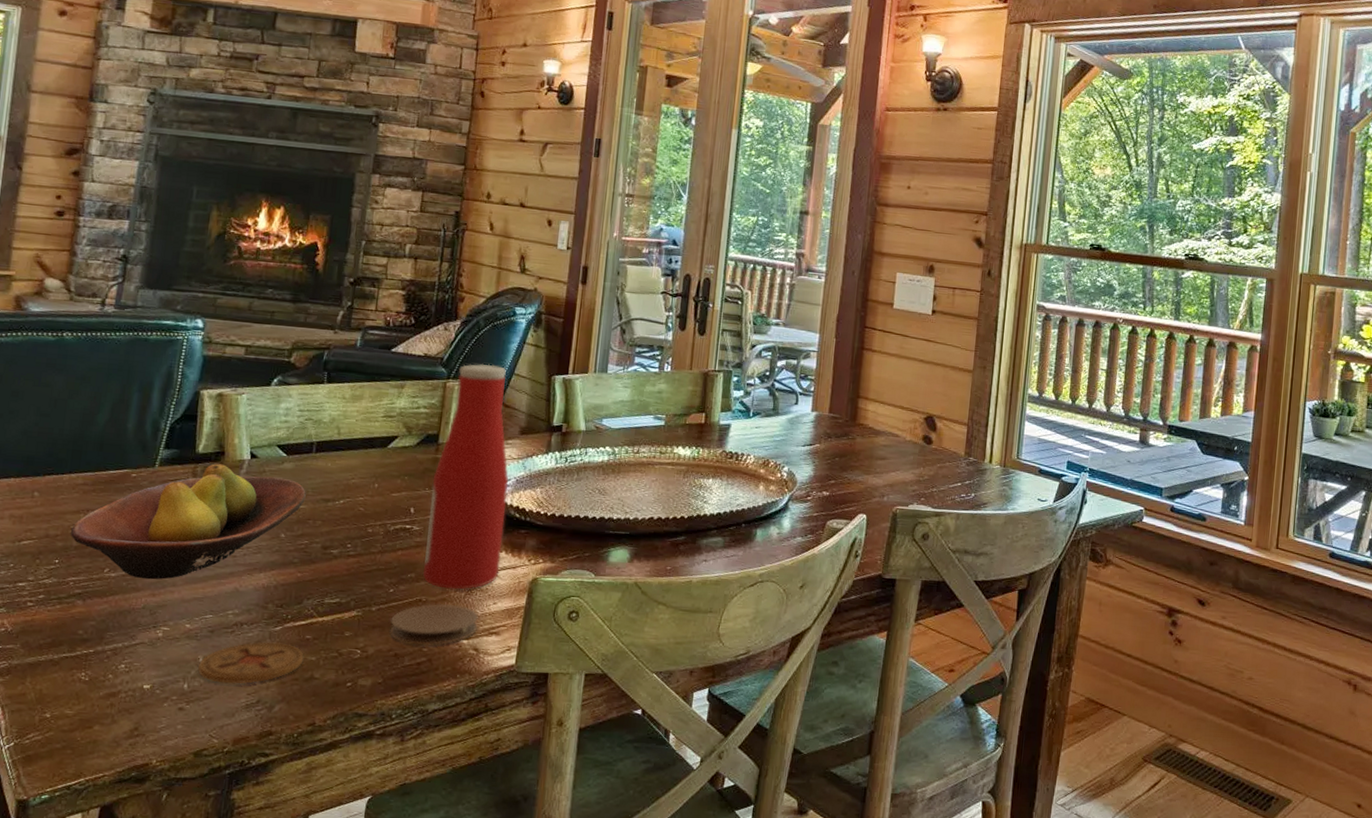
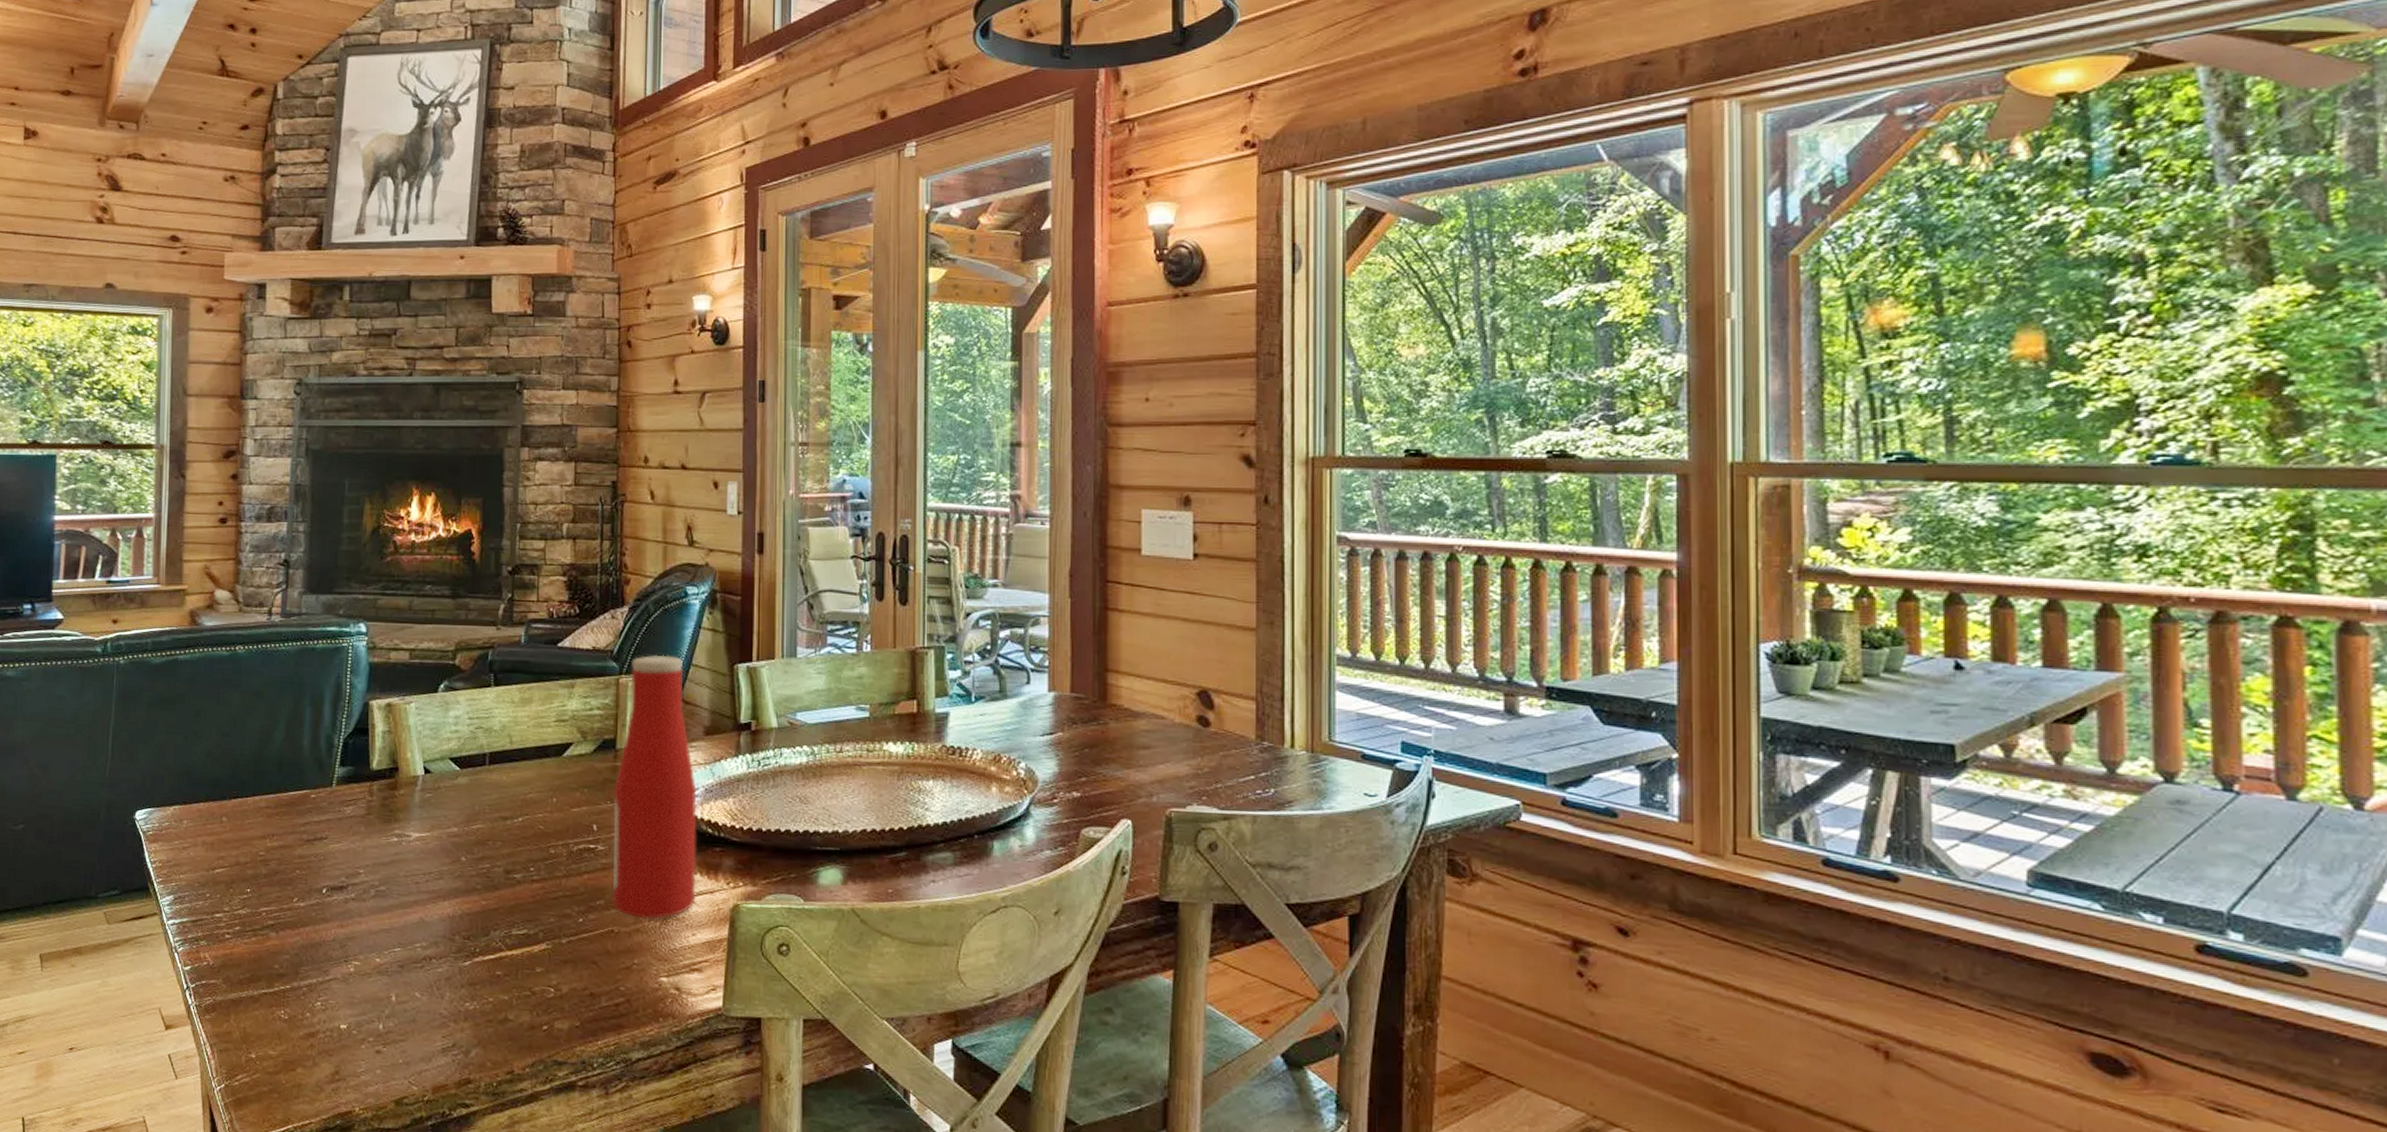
fruit bowl: present [70,463,306,580] -> none [258,781,483,910]
coaster: present [198,642,304,684] -> none [392,978,496,1025]
coaster: present [390,604,479,645] -> none [583,935,677,984]

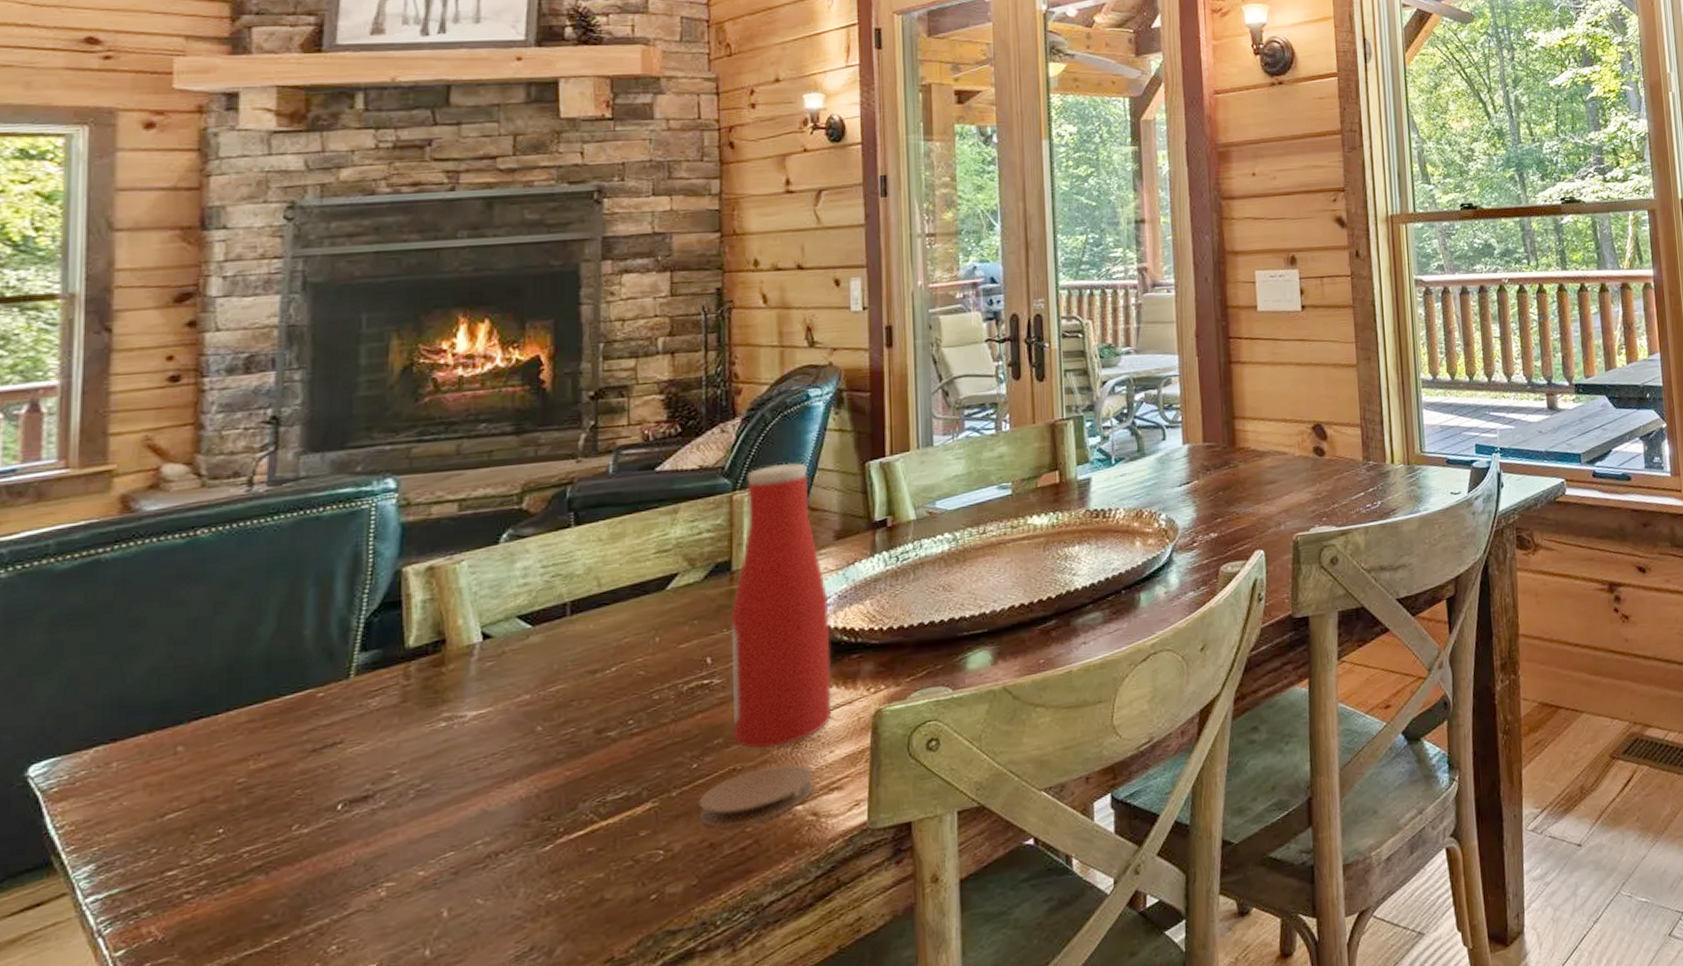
coaster: none [583,935,677,984] -> present [699,763,813,827]

